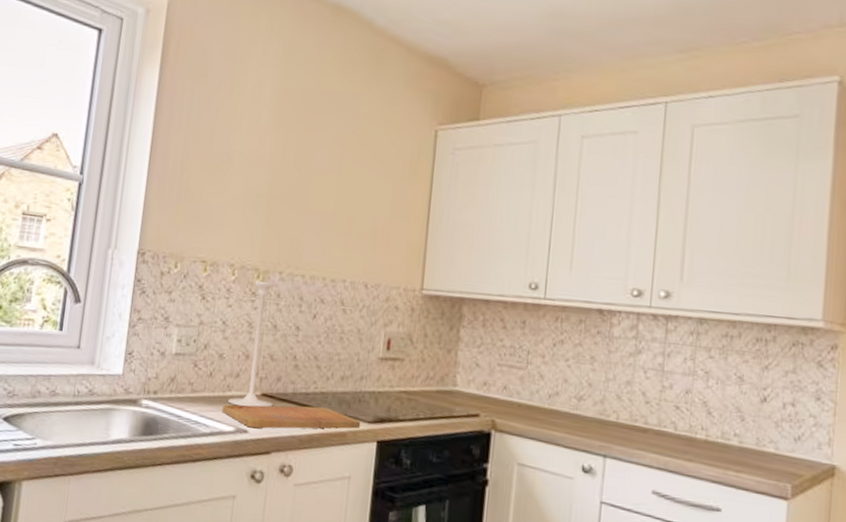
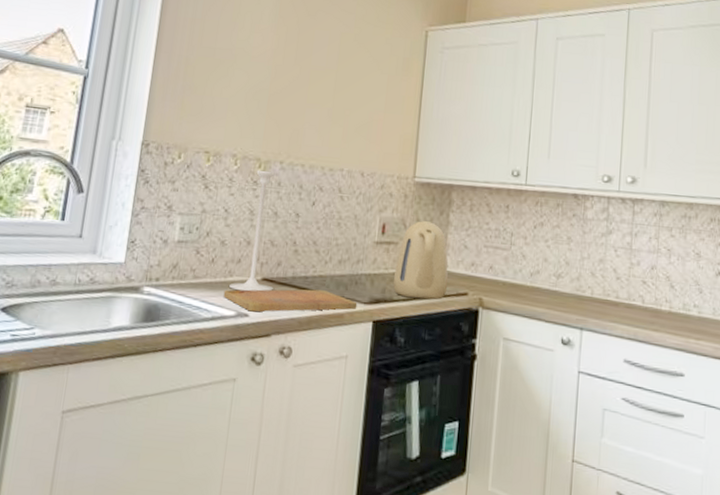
kettle: none [398,336,458,421] -> present [393,221,448,300]

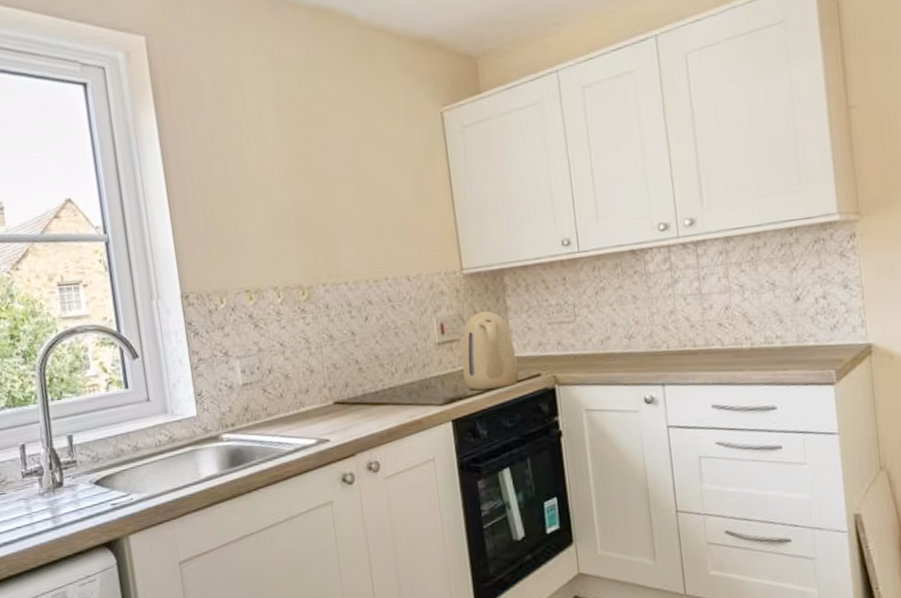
cutting board: present [223,289,358,312] -> none [299,400,434,437]
candlestick: present [229,170,275,292] -> none [301,295,347,420]

